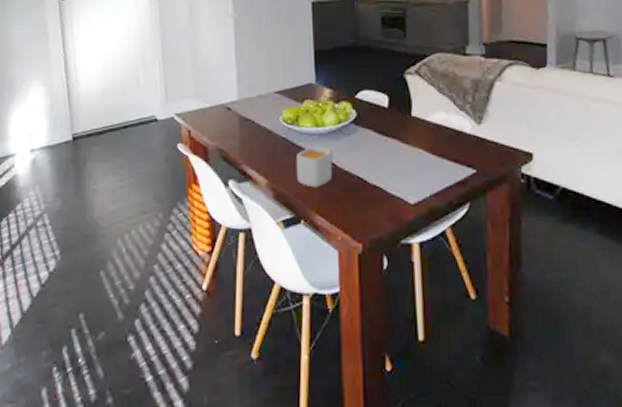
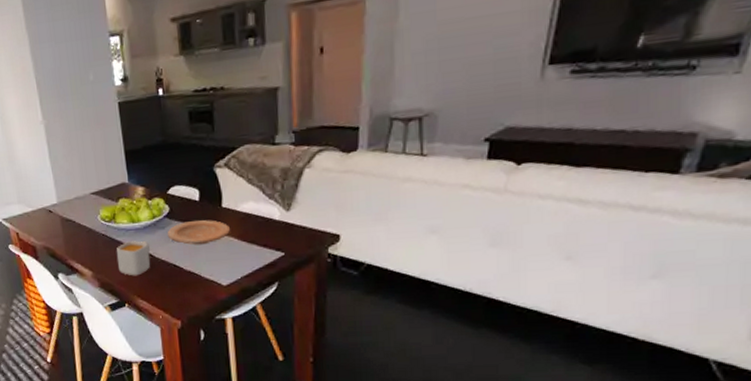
plate: none [352,129,420,156] -> present [167,220,231,245]

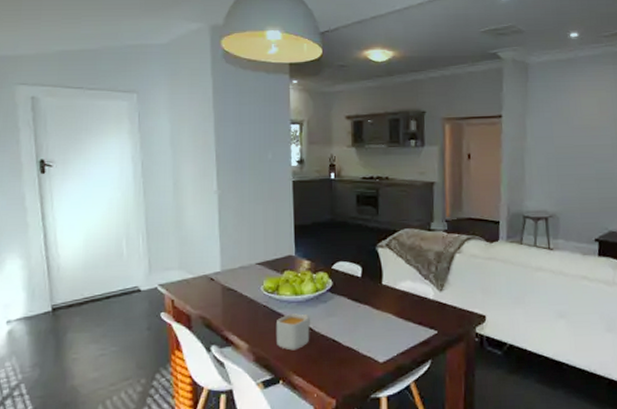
plate: present [167,220,231,245] -> none [328,296,390,321]

